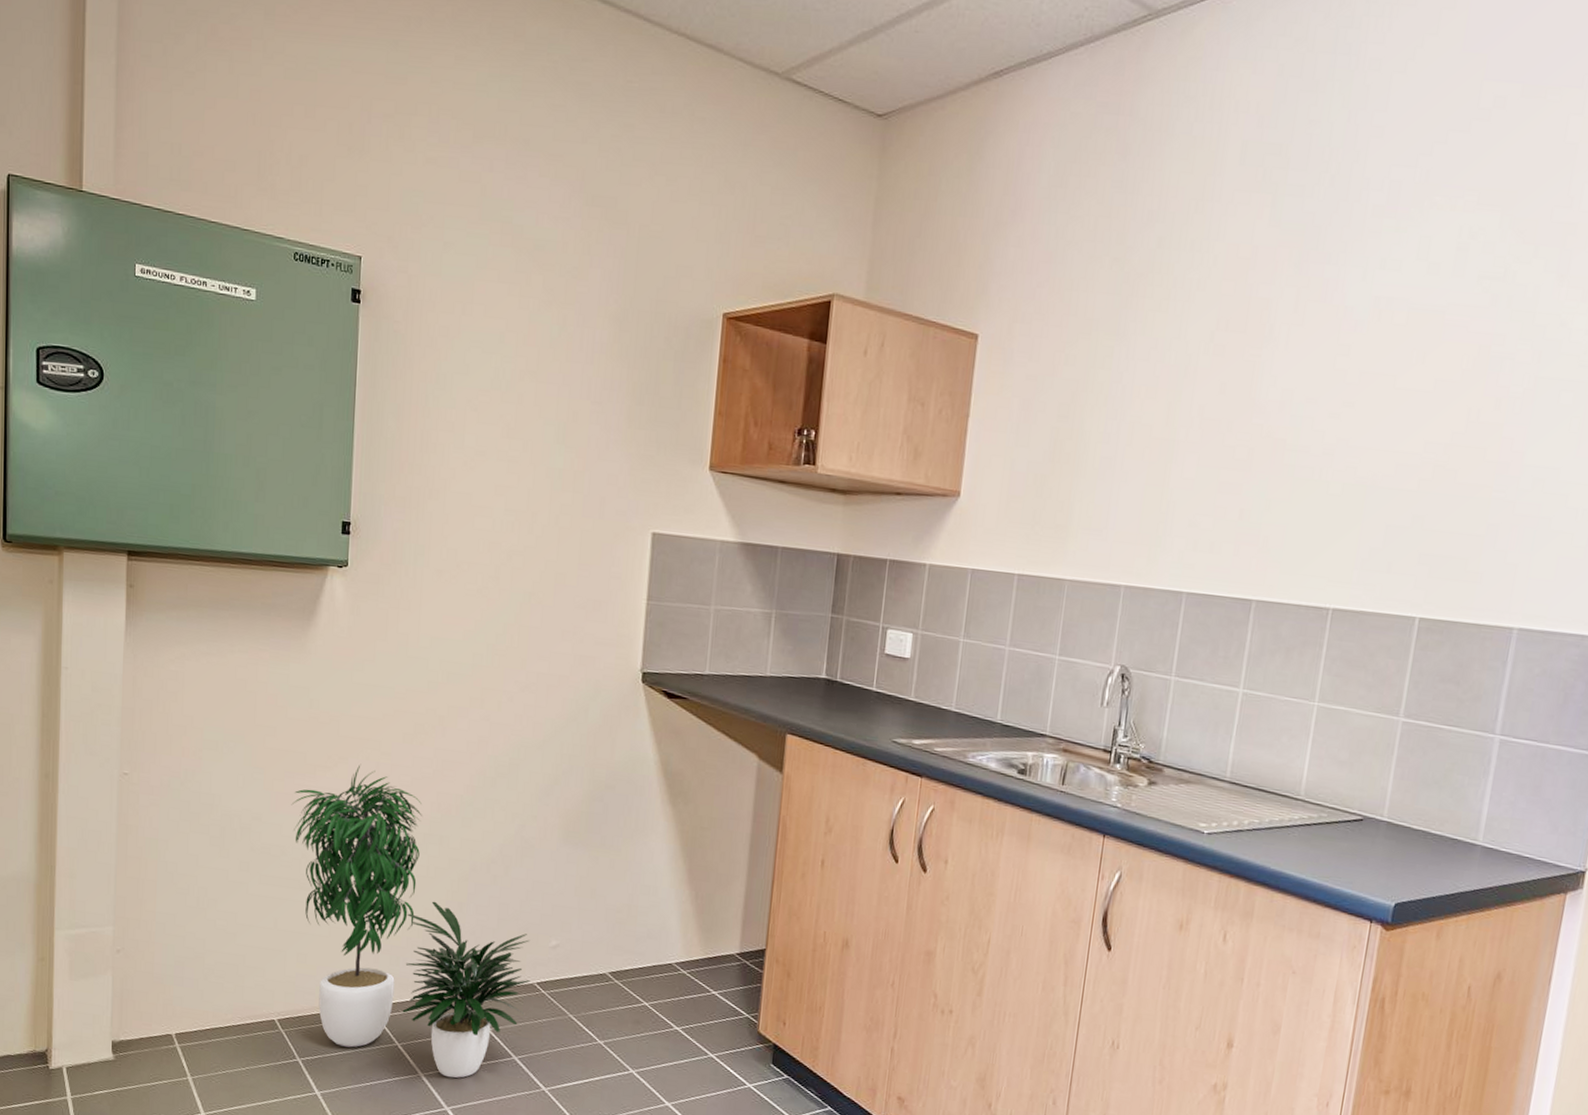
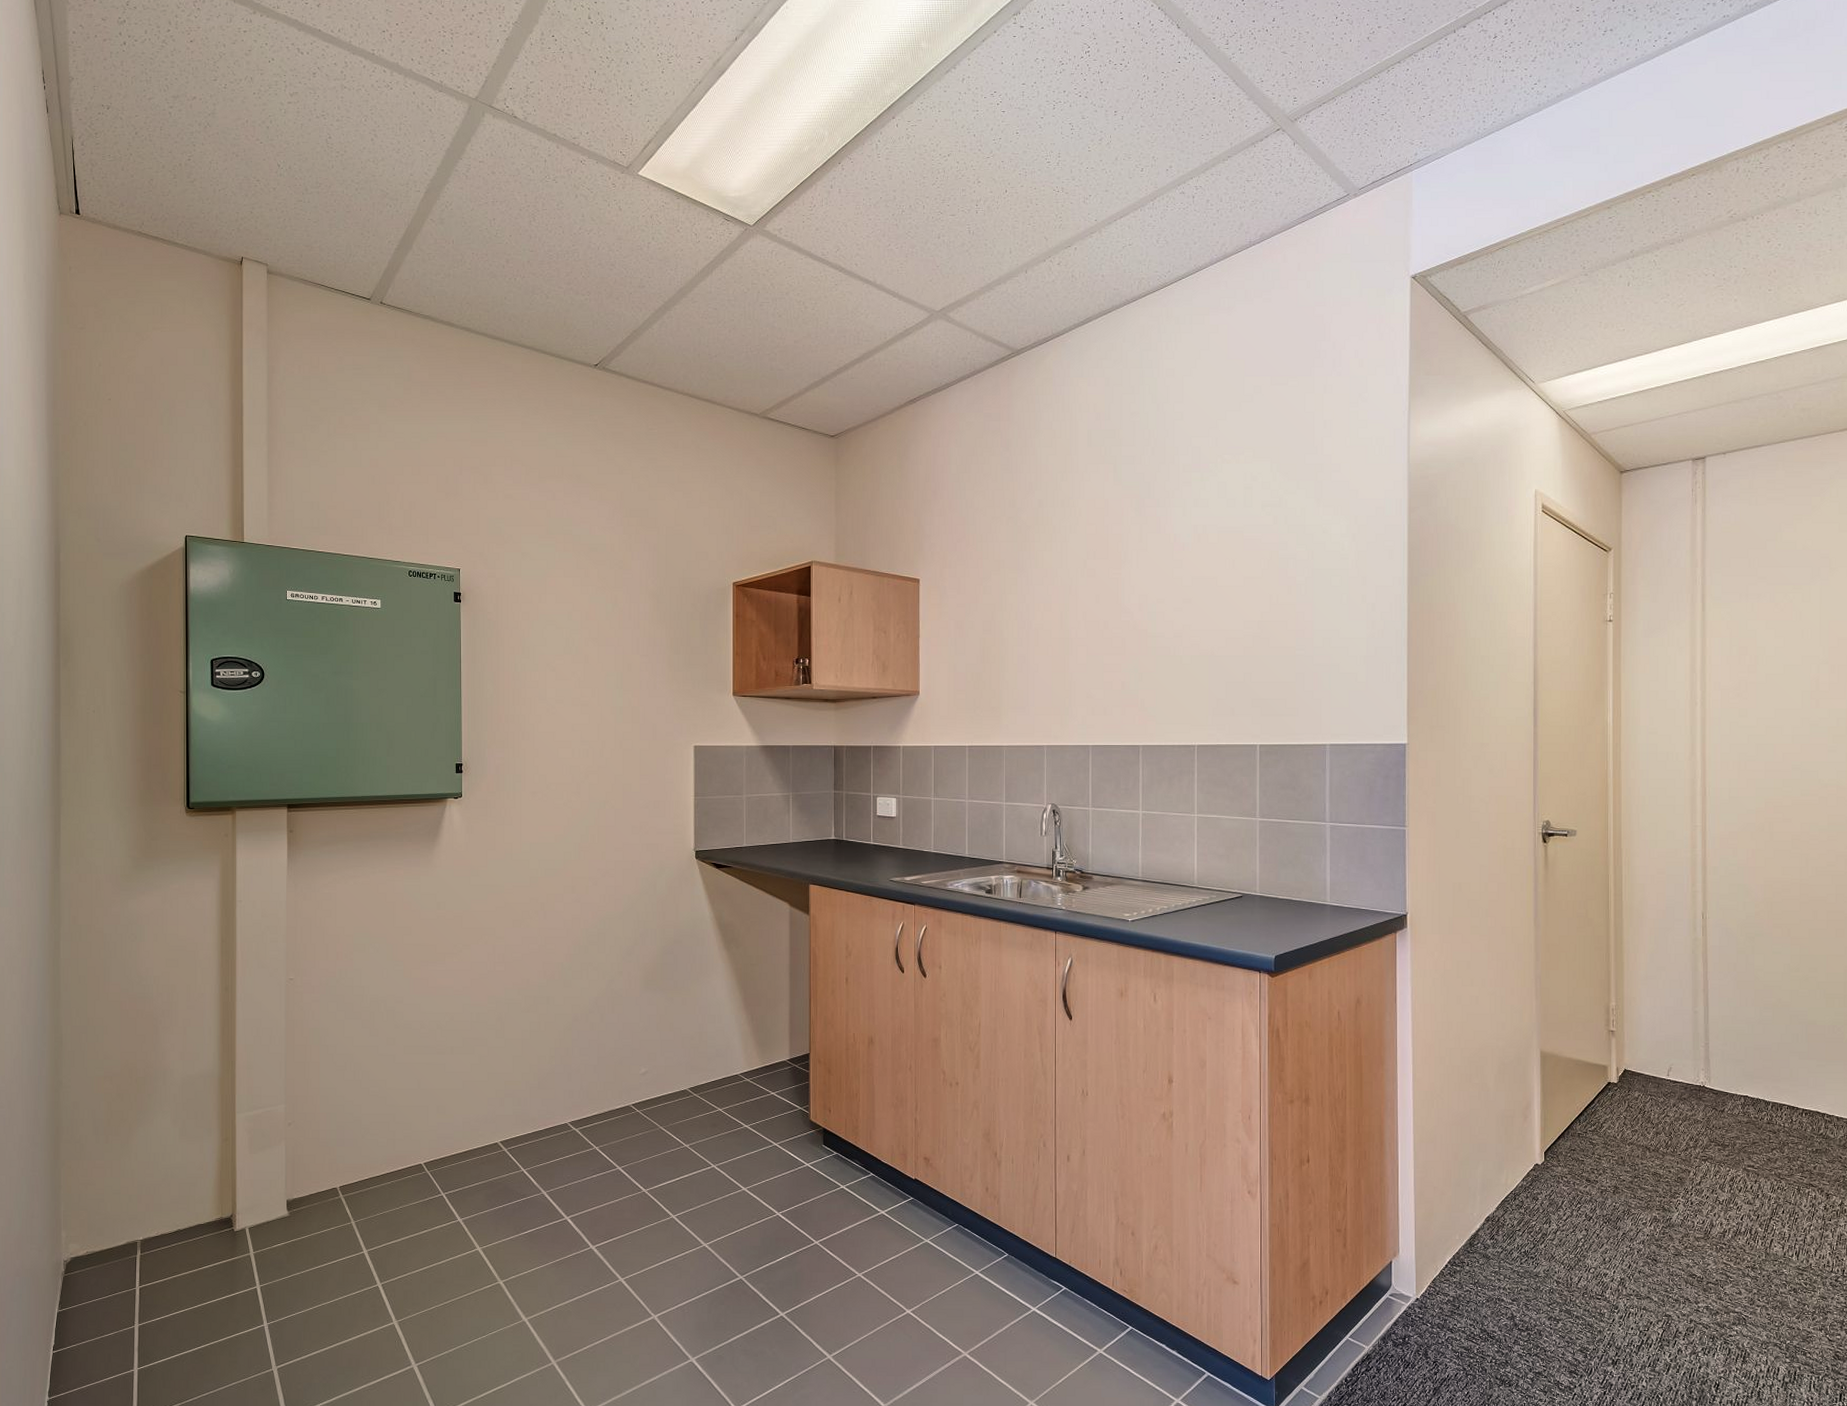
potted plant: present [291,763,531,1078] -> none [426,948,627,1192]

